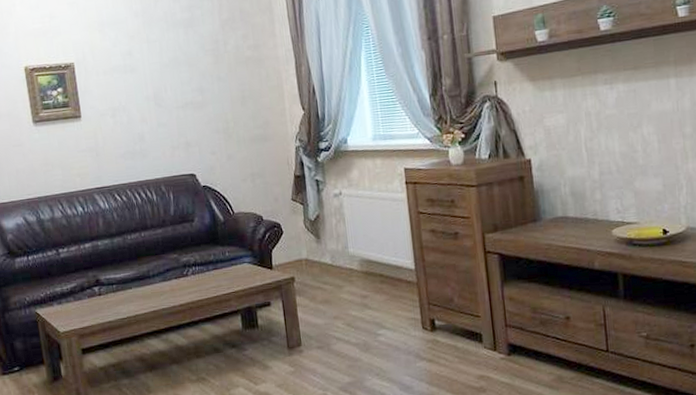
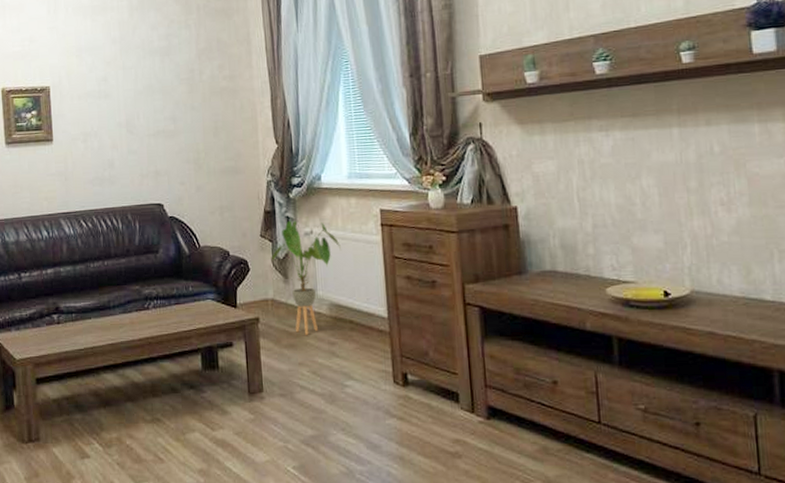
house plant: none [304,183,369,290] -> present [272,220,341,335]

